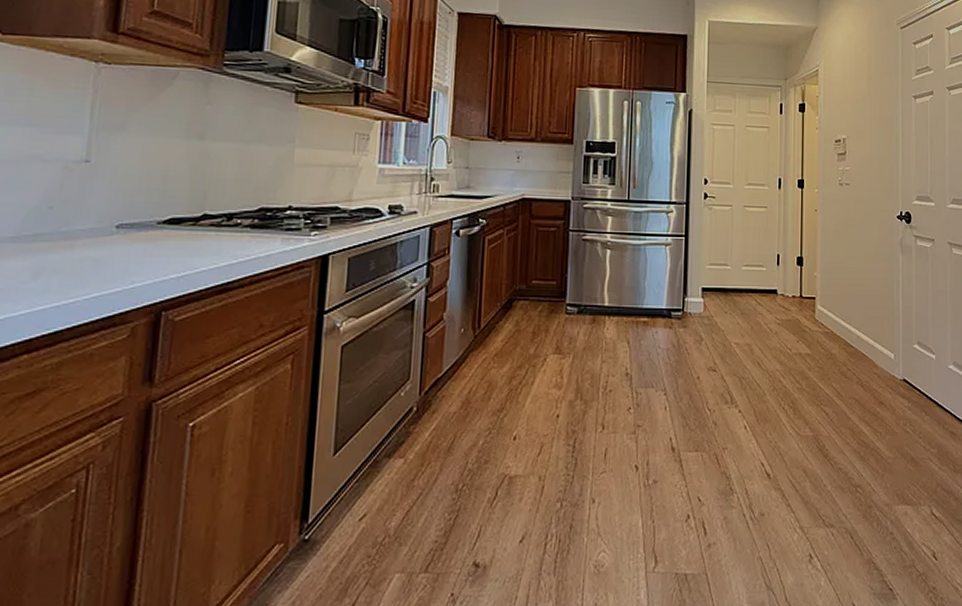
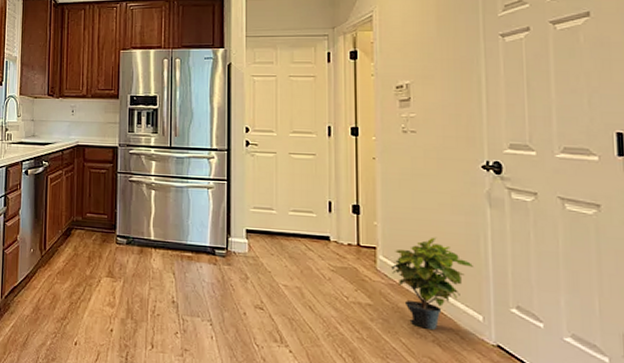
potted plant: none [826,284,889,372] -> present [390,237,475,330]

